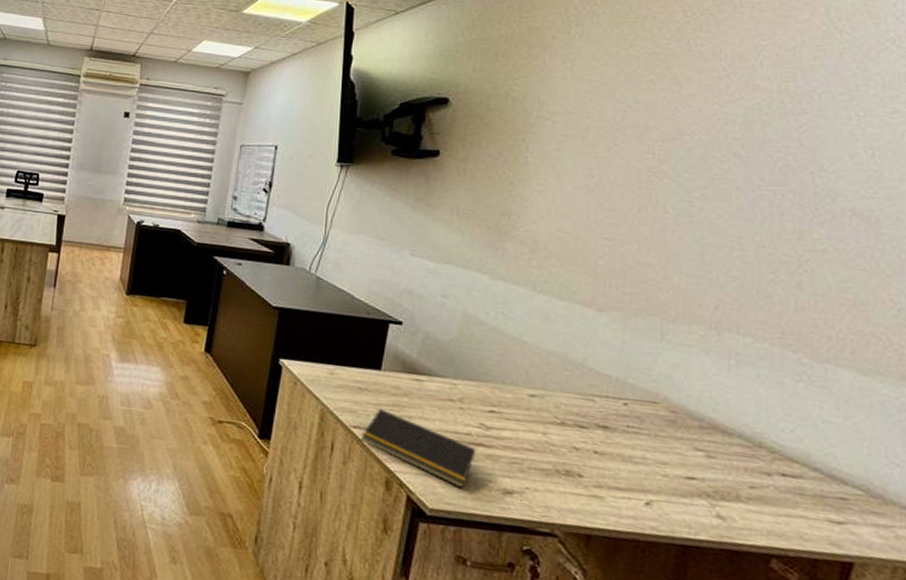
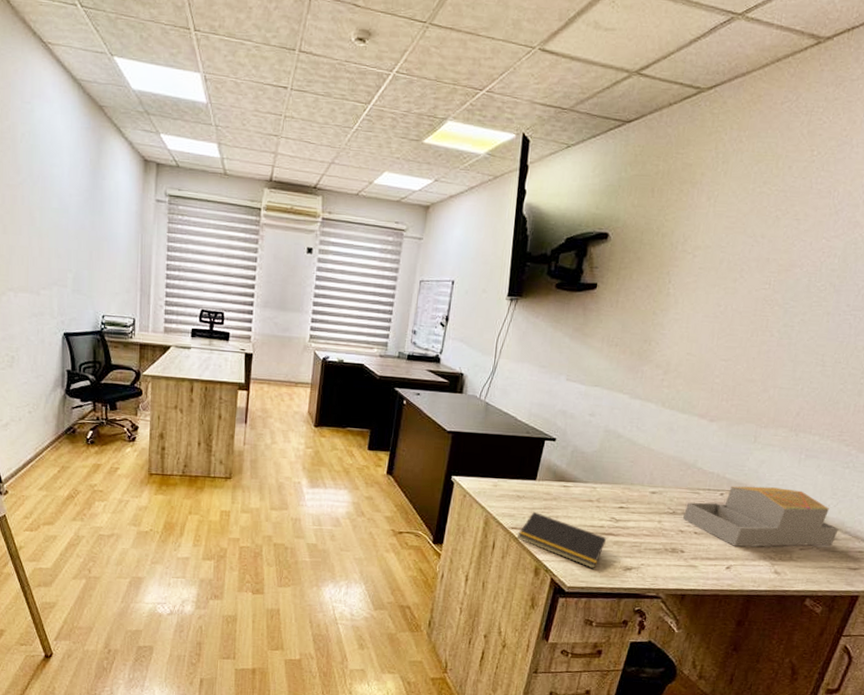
architectural model: none [575,394,803,486] -> present [682,486,839,547]

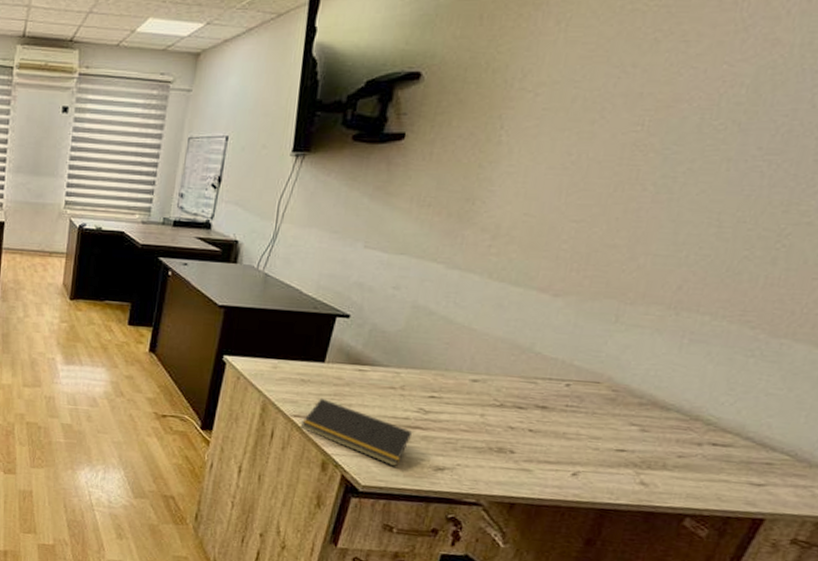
architectural model: present [682,486,839,547] -> none [513,375,737,454]

